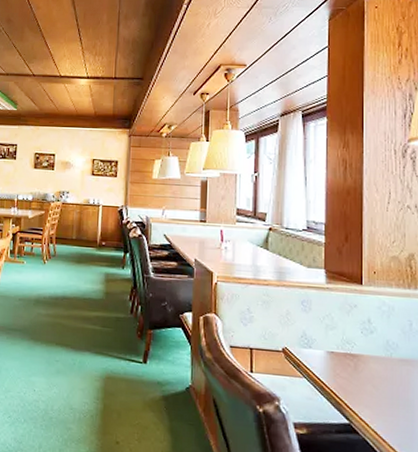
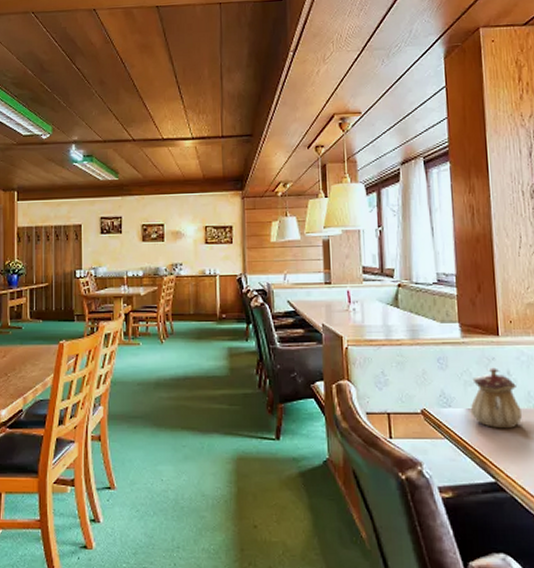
teapot: none [329,314,380,374] -> present [470,367,523,429]

